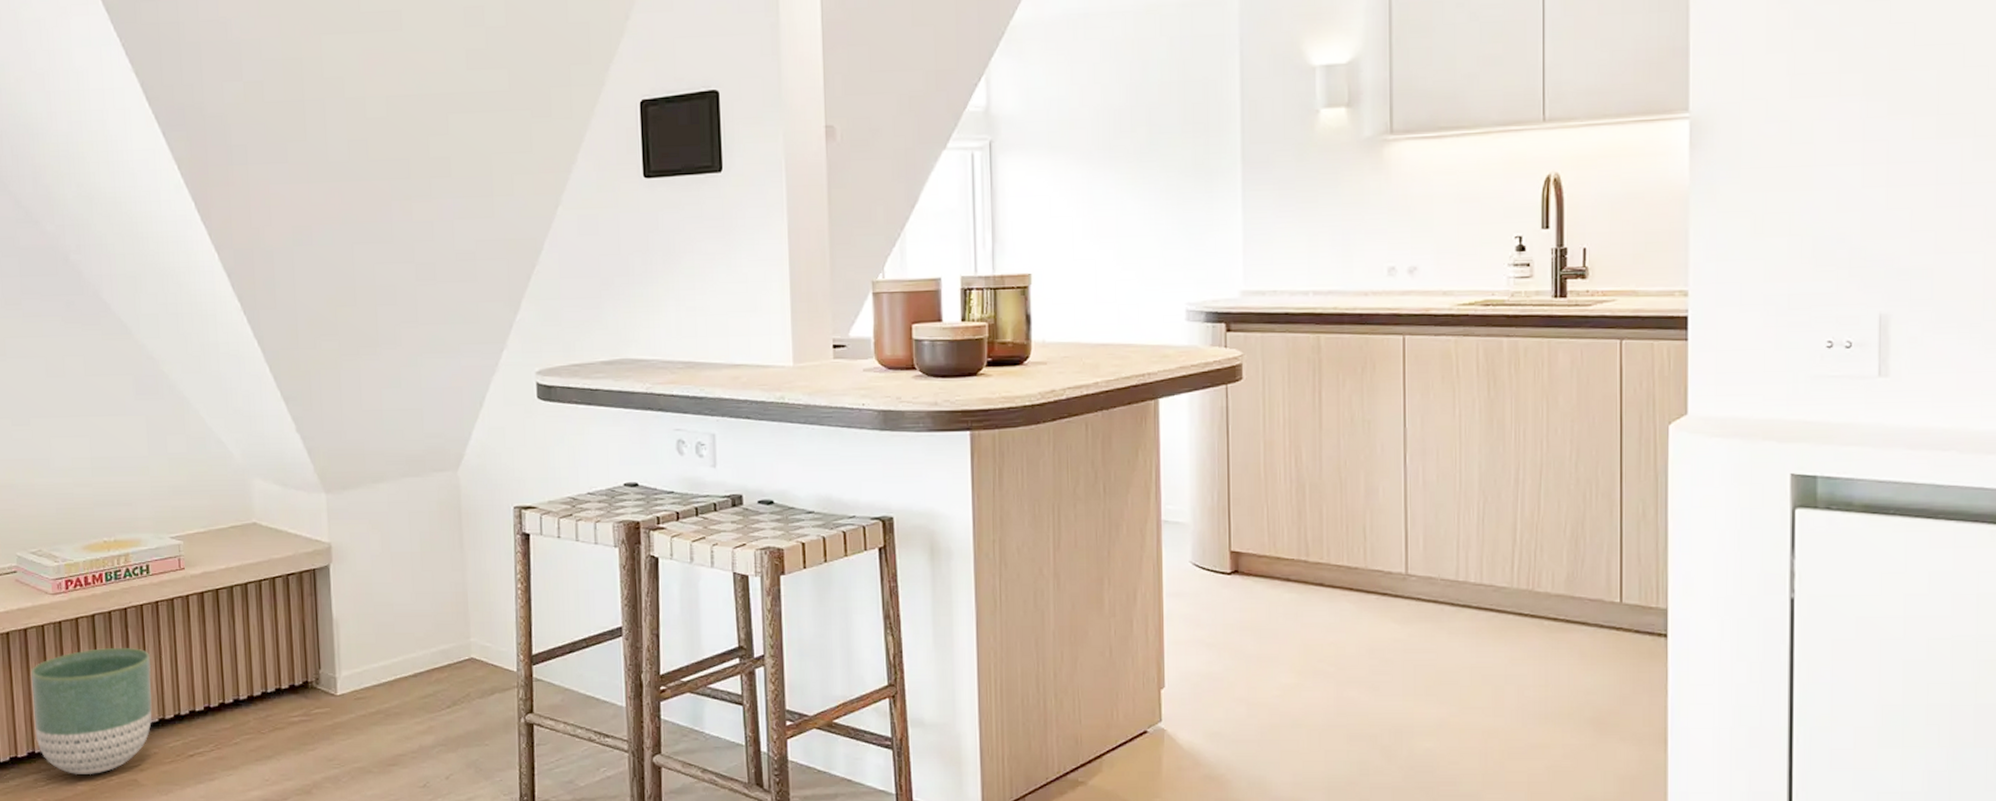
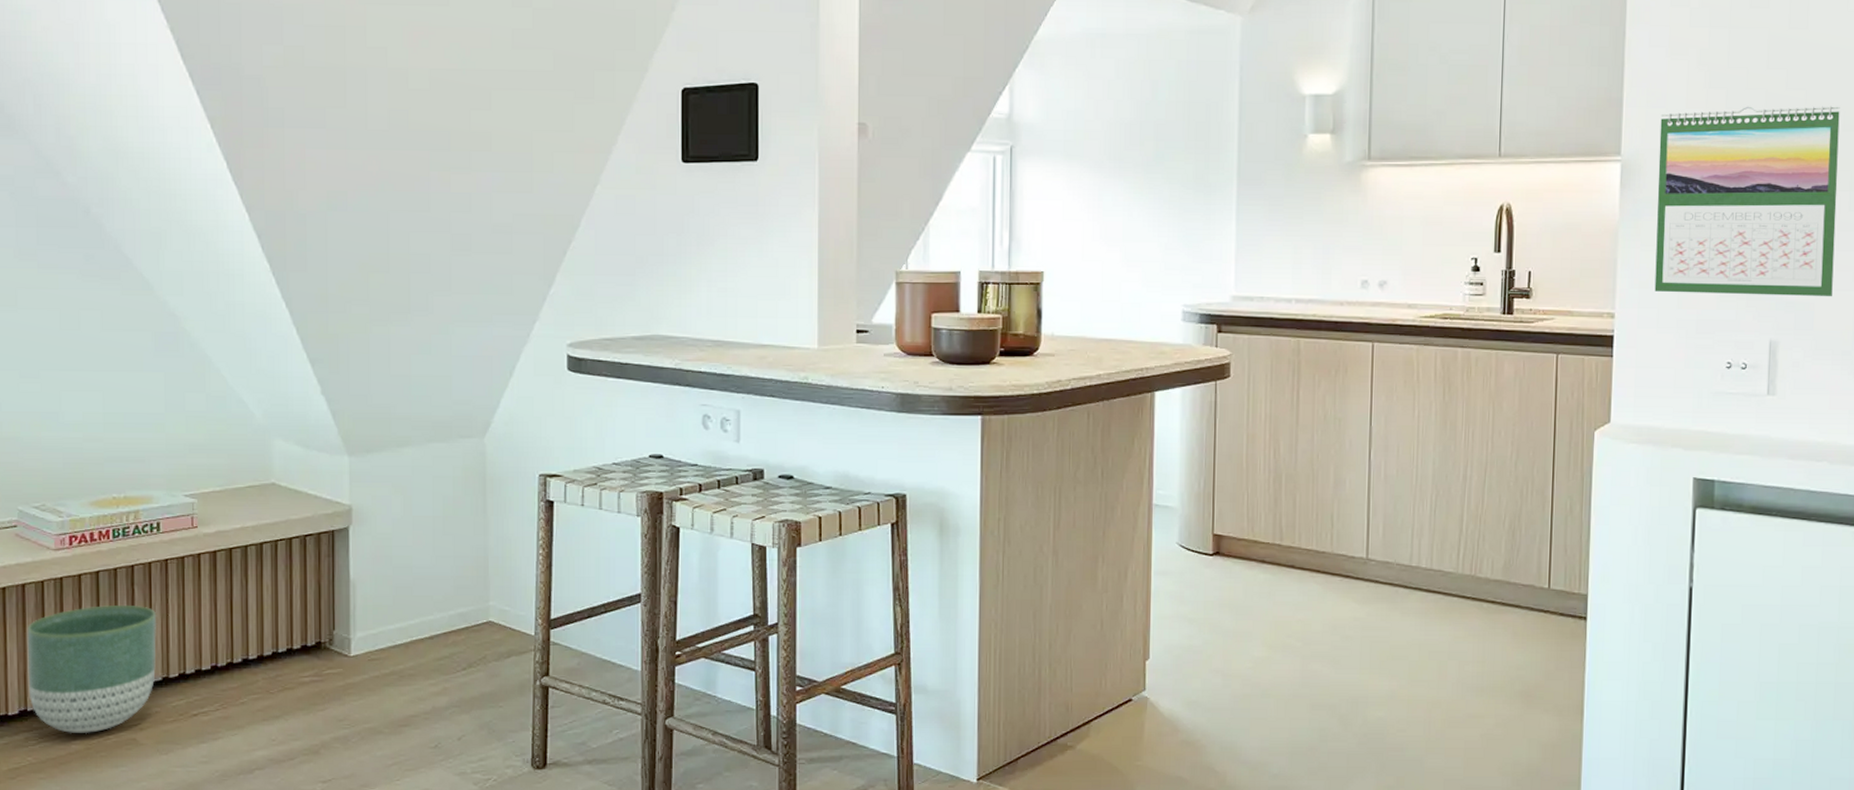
calendar: none [1735,39,1958,265] -> present [1654,106,1840,297]

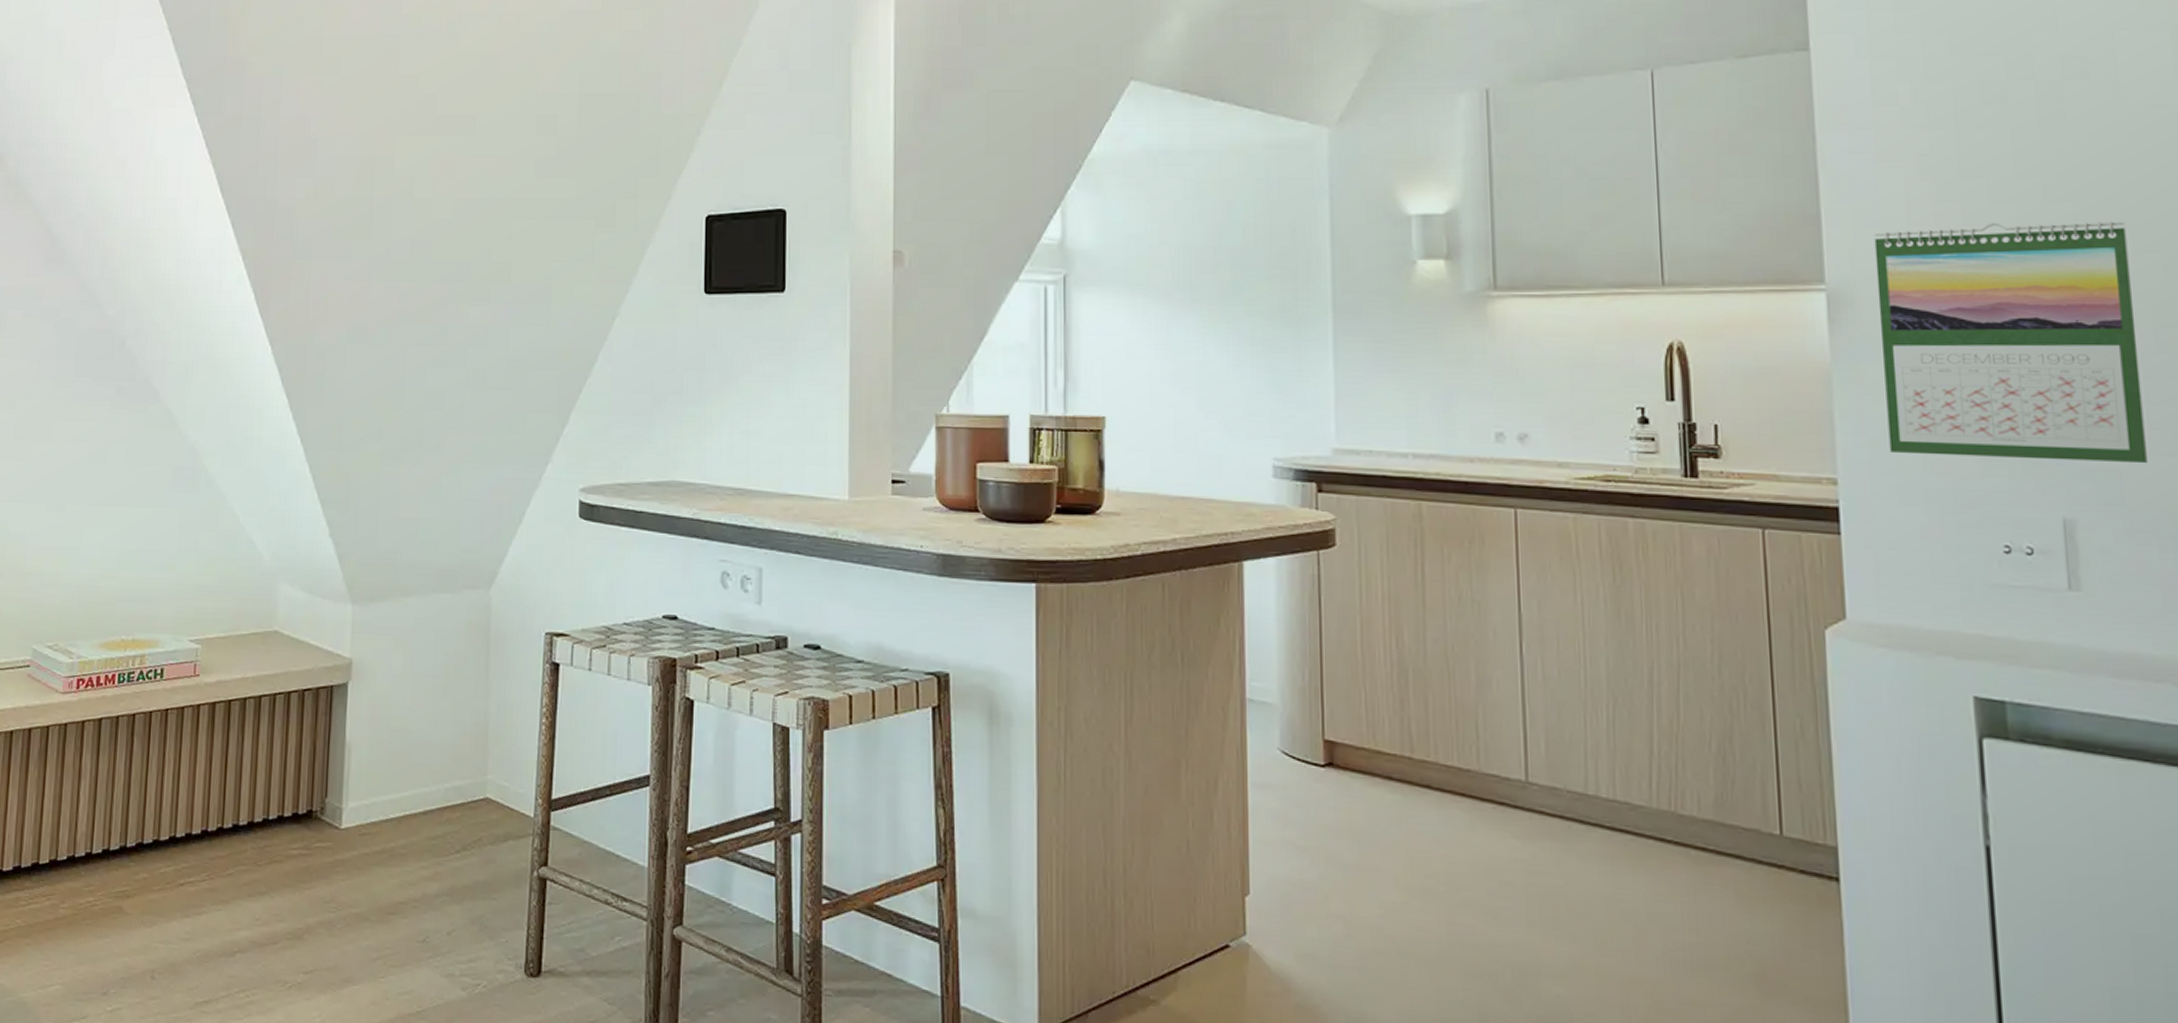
planter: present [27,605,157,734] -> none [24,756,153,898]

